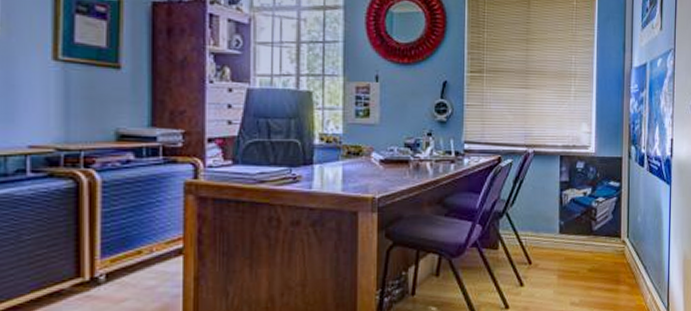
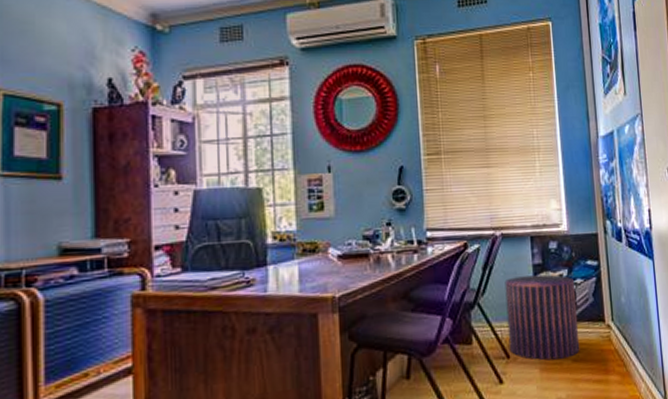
pouf: none [531,191,597,269] -> present [504,274,580,361]

